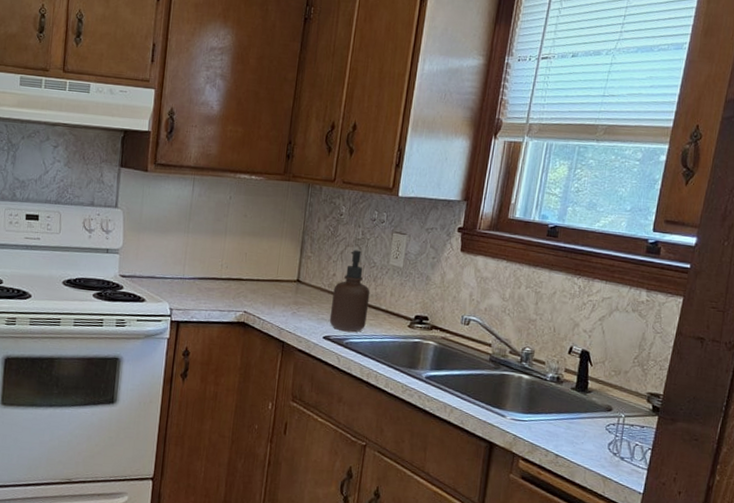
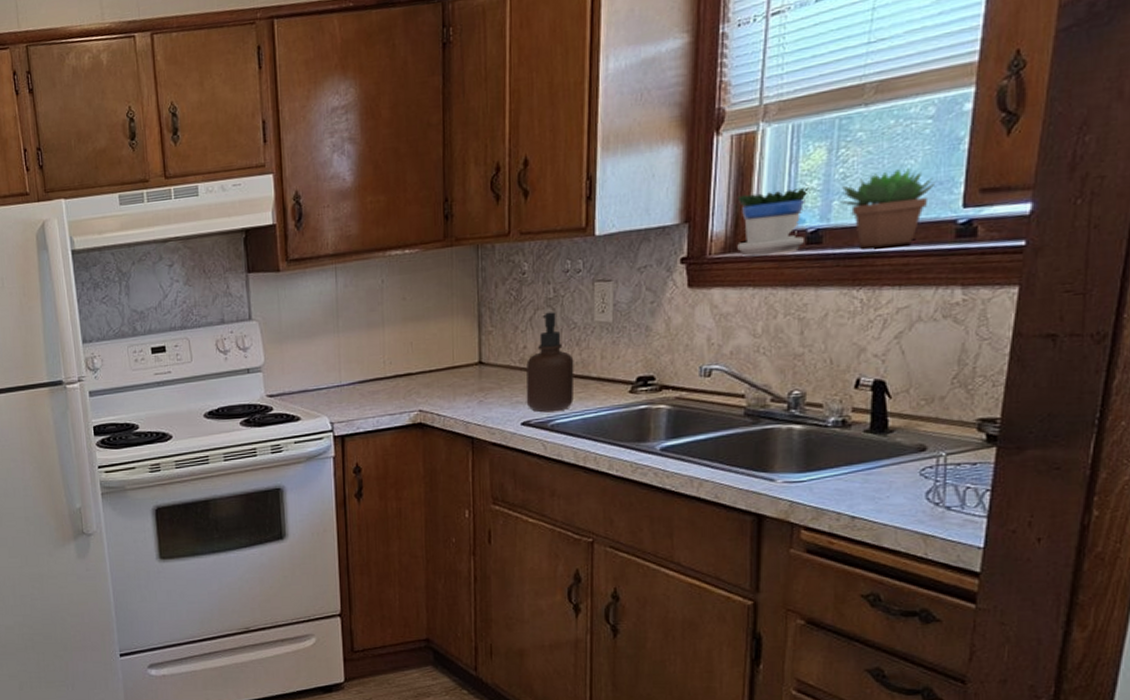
flowerpot: none [499,188,554,240] -> present [737,188,811,257]
succulent plant: none [573,193,637,252] -> present [841,168,936,251]

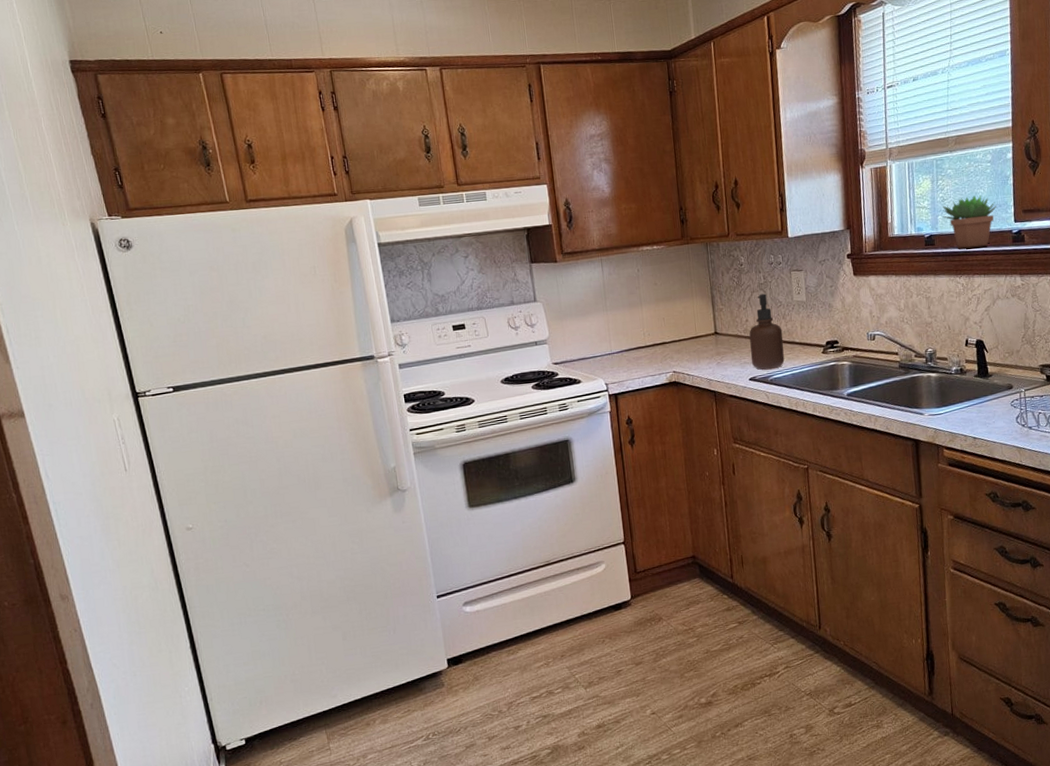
flowerpot: present [737,188,811,257] -> none [879,206,924,254]

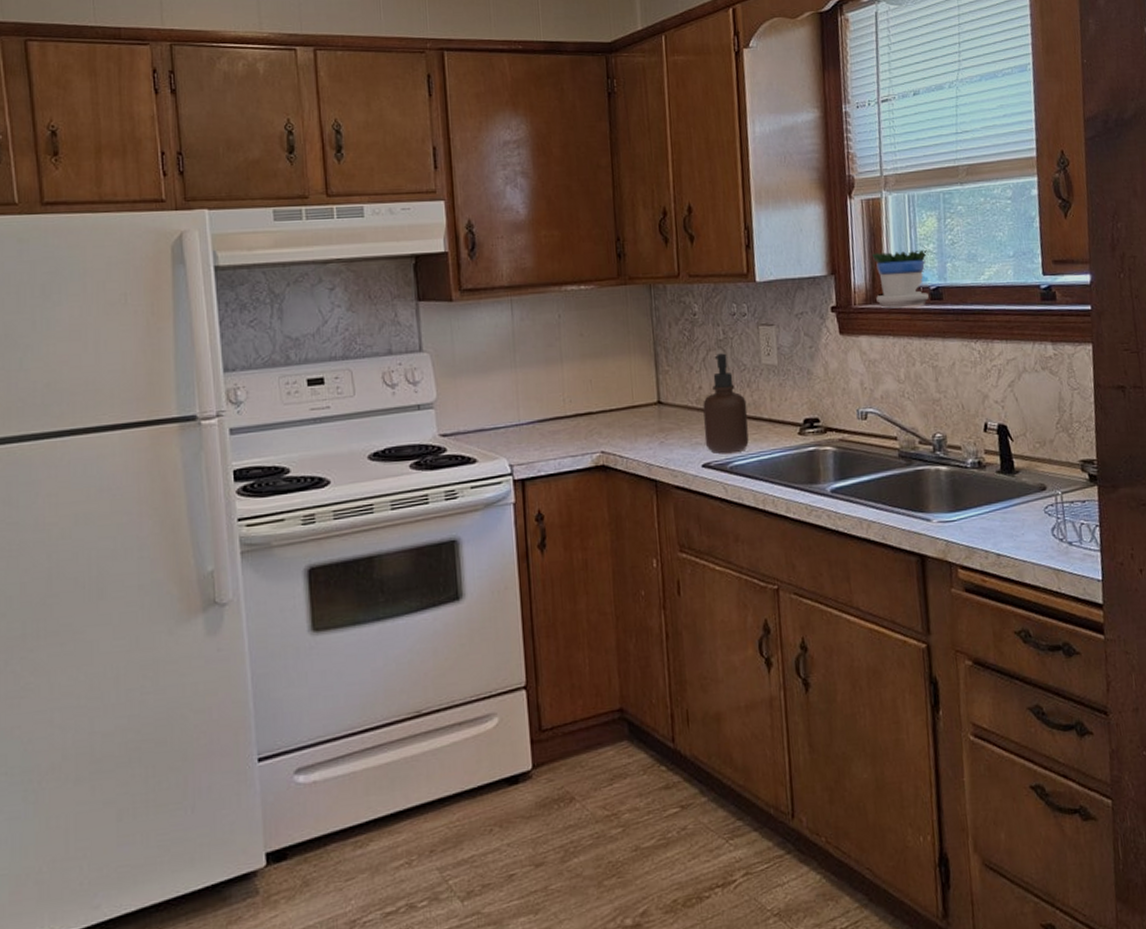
flowerpot: none [879,206,924,254] -> present [871,250,929,309]
succulent plant: present [943,195,997,250] -> none [952,239,1021,308]

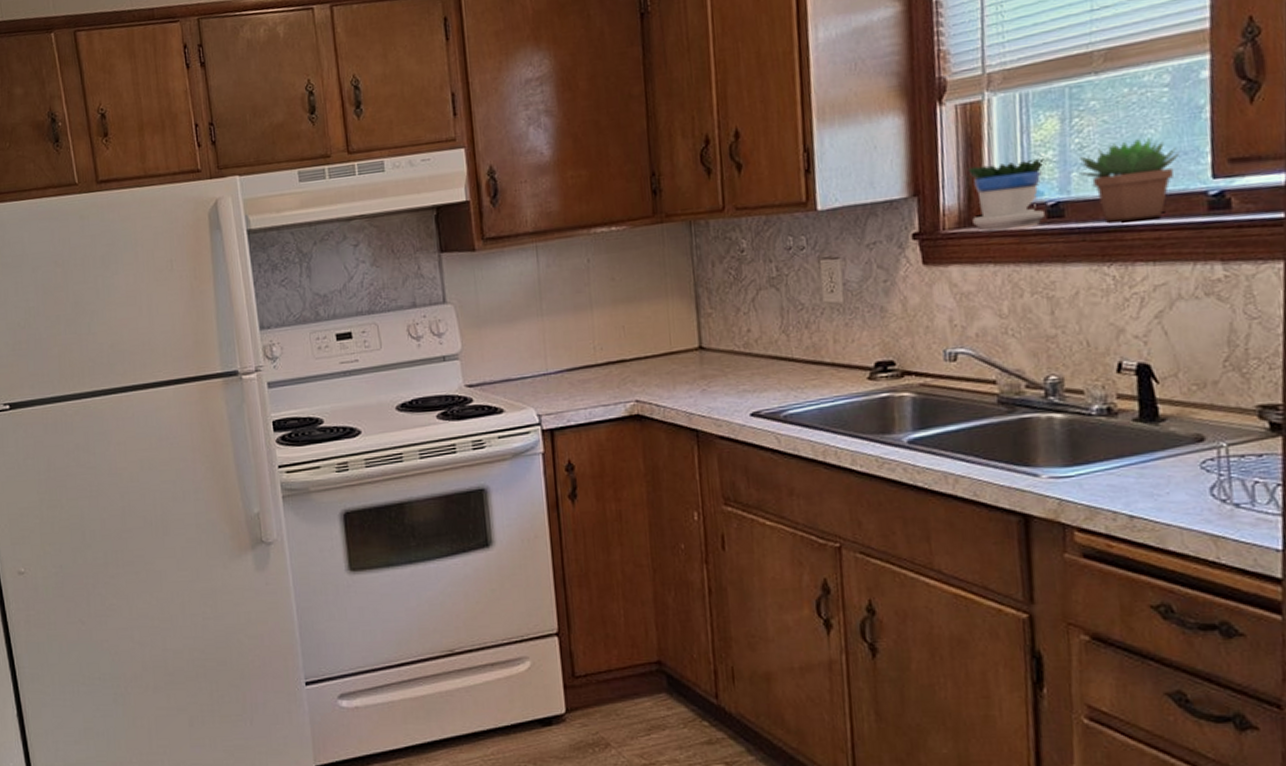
soap dispenser: present [703,353,749,454] -> none [752,292,807,402]
succulent plant: none [952,239,1021,308] -> present [1080,138,1180,224]

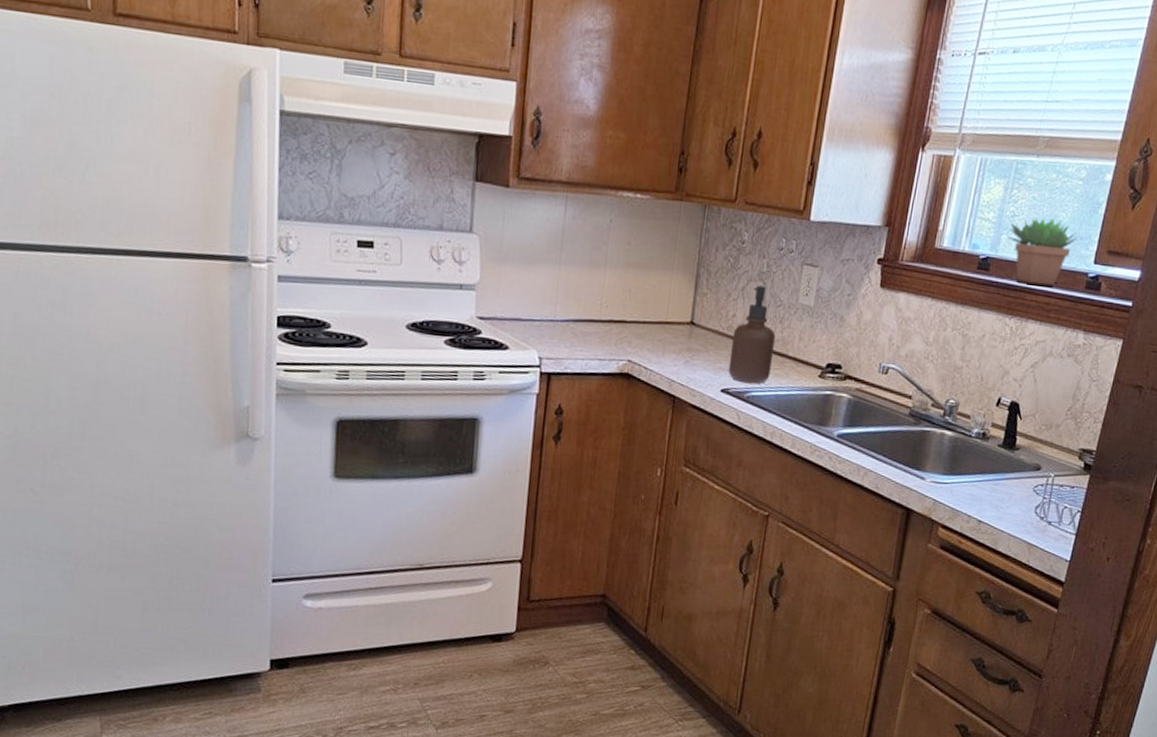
soap dispenser: none [752,292,807,402] -> present [728,285,776,384]
flowerpot: present [967,159,1047,232] -> none [924,212,987,274]

